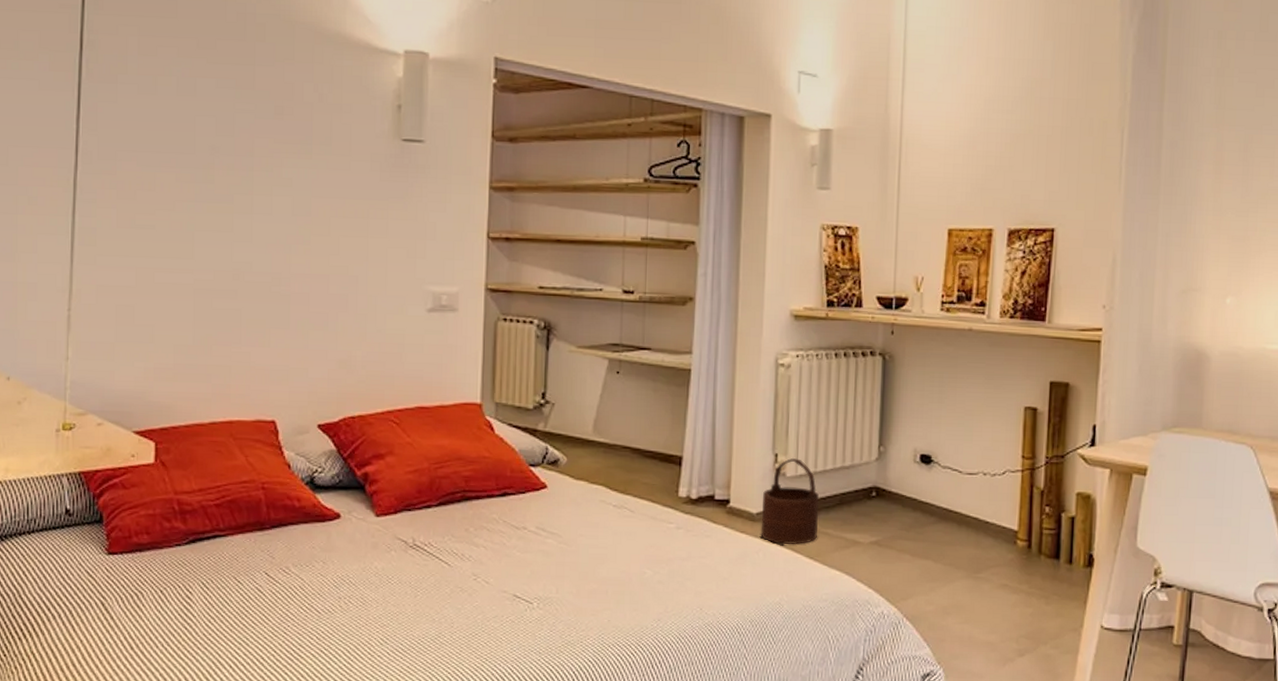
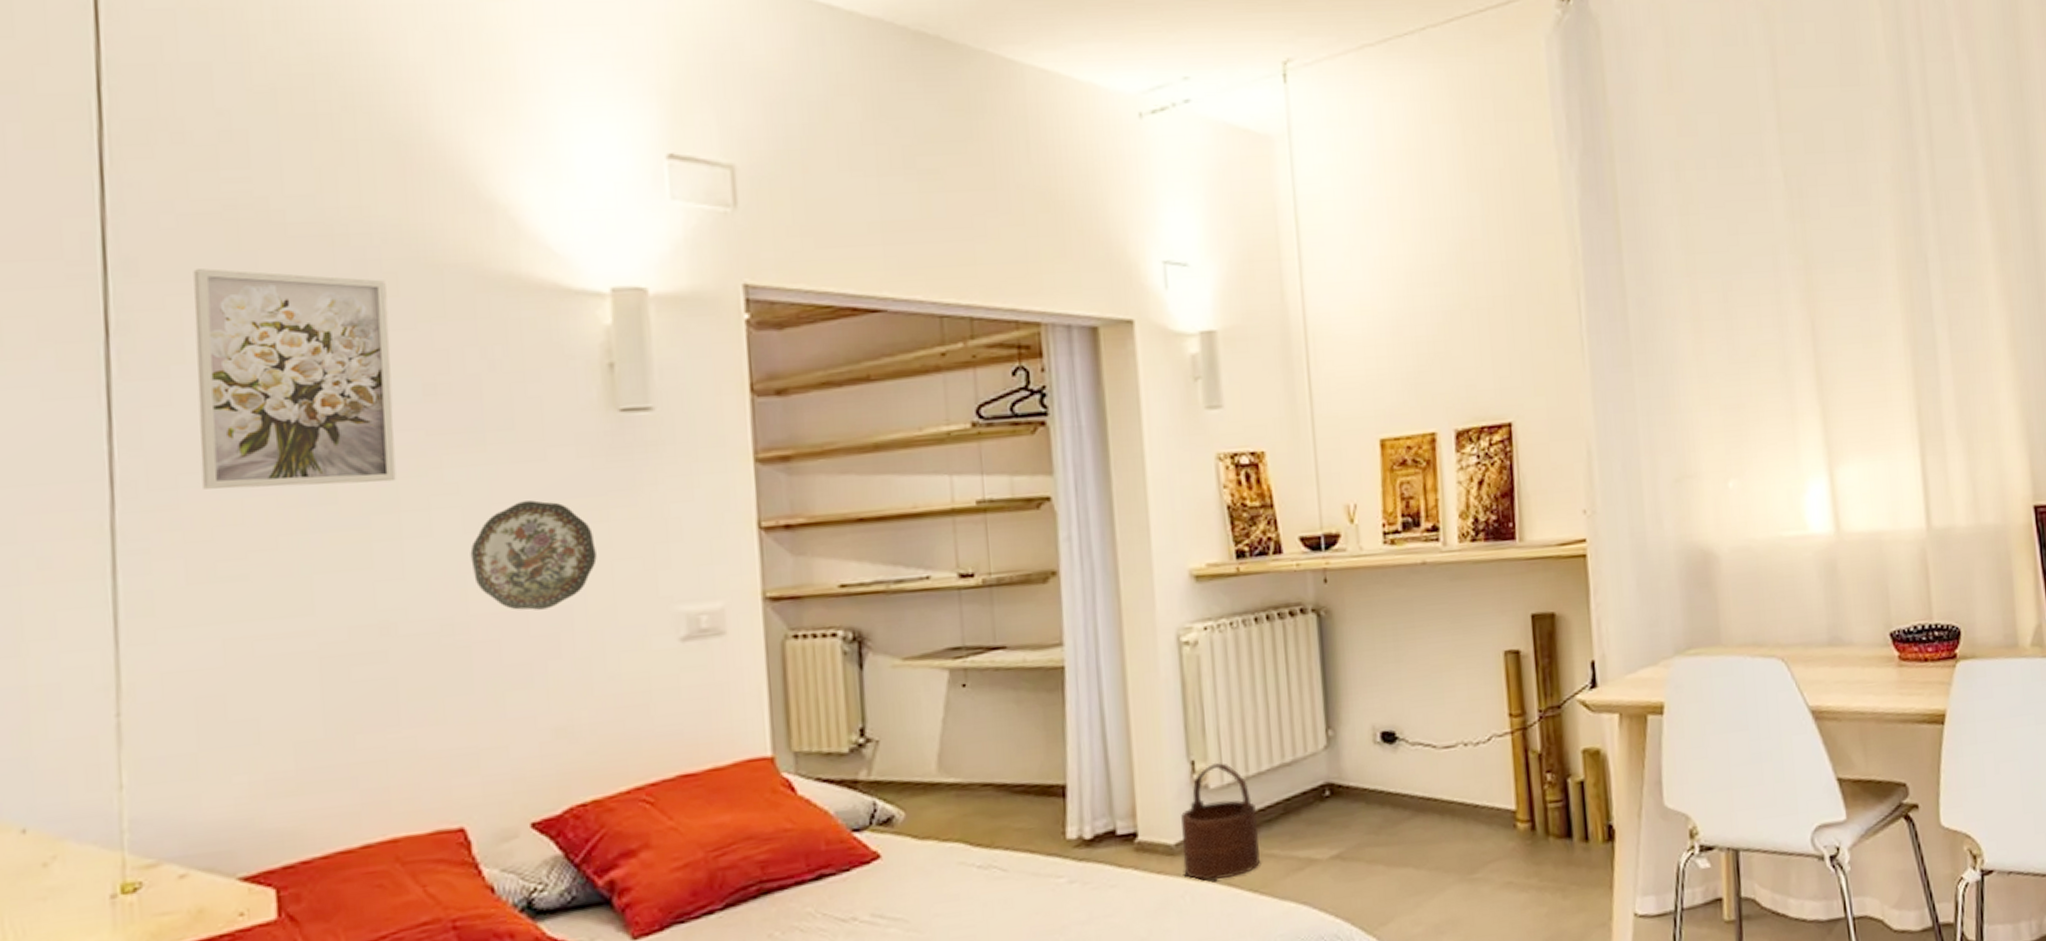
wall art: none [132,9,257,173] -> present [193,268,396,489]
decorative plate: none [295,197,377,276] -> present [470,500,597,610]

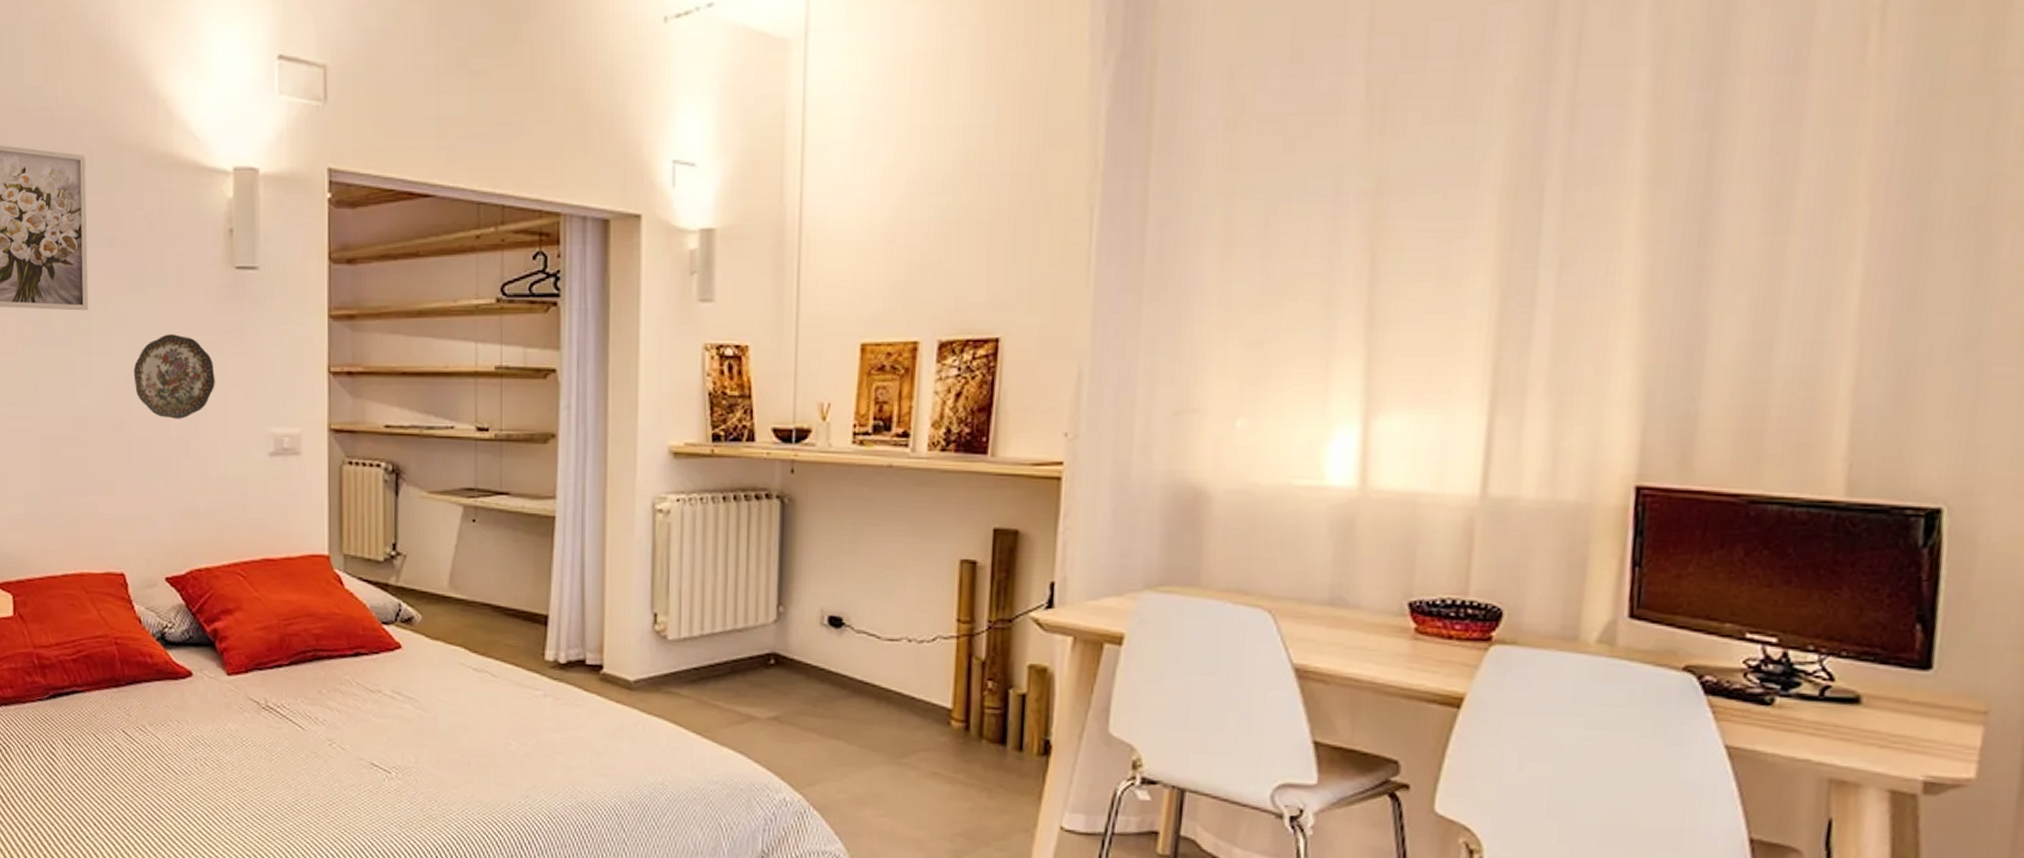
wooden bucket: present [1181,762,1260,880] -> none [639,618,706,718]

